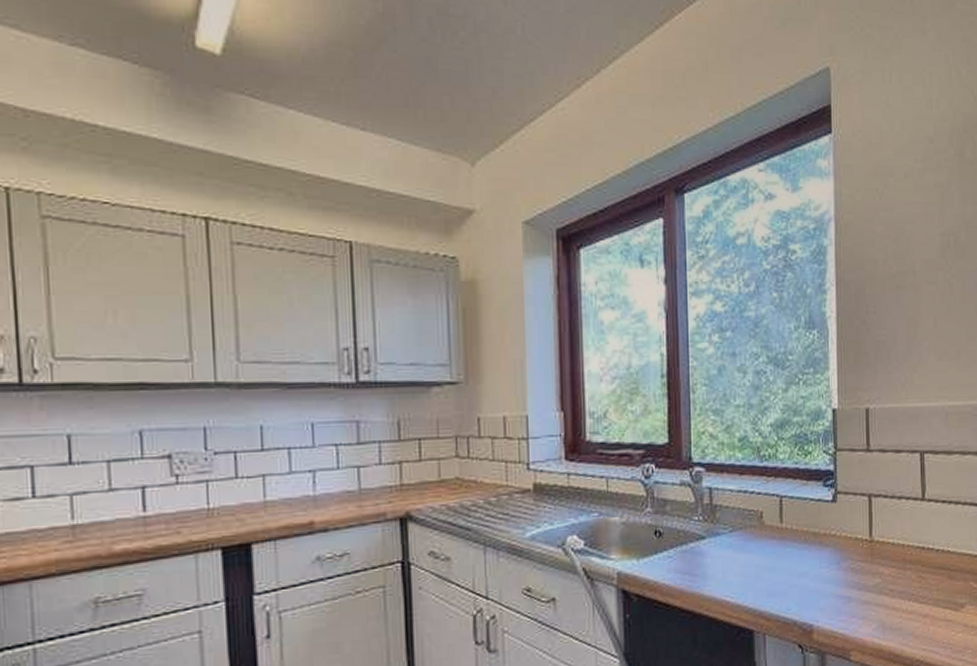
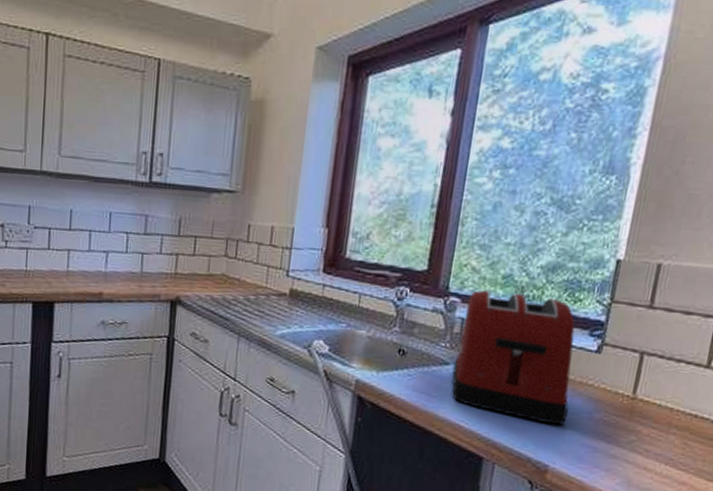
toaster: none [710,455,819,582] -> present [452,289,575,425]

